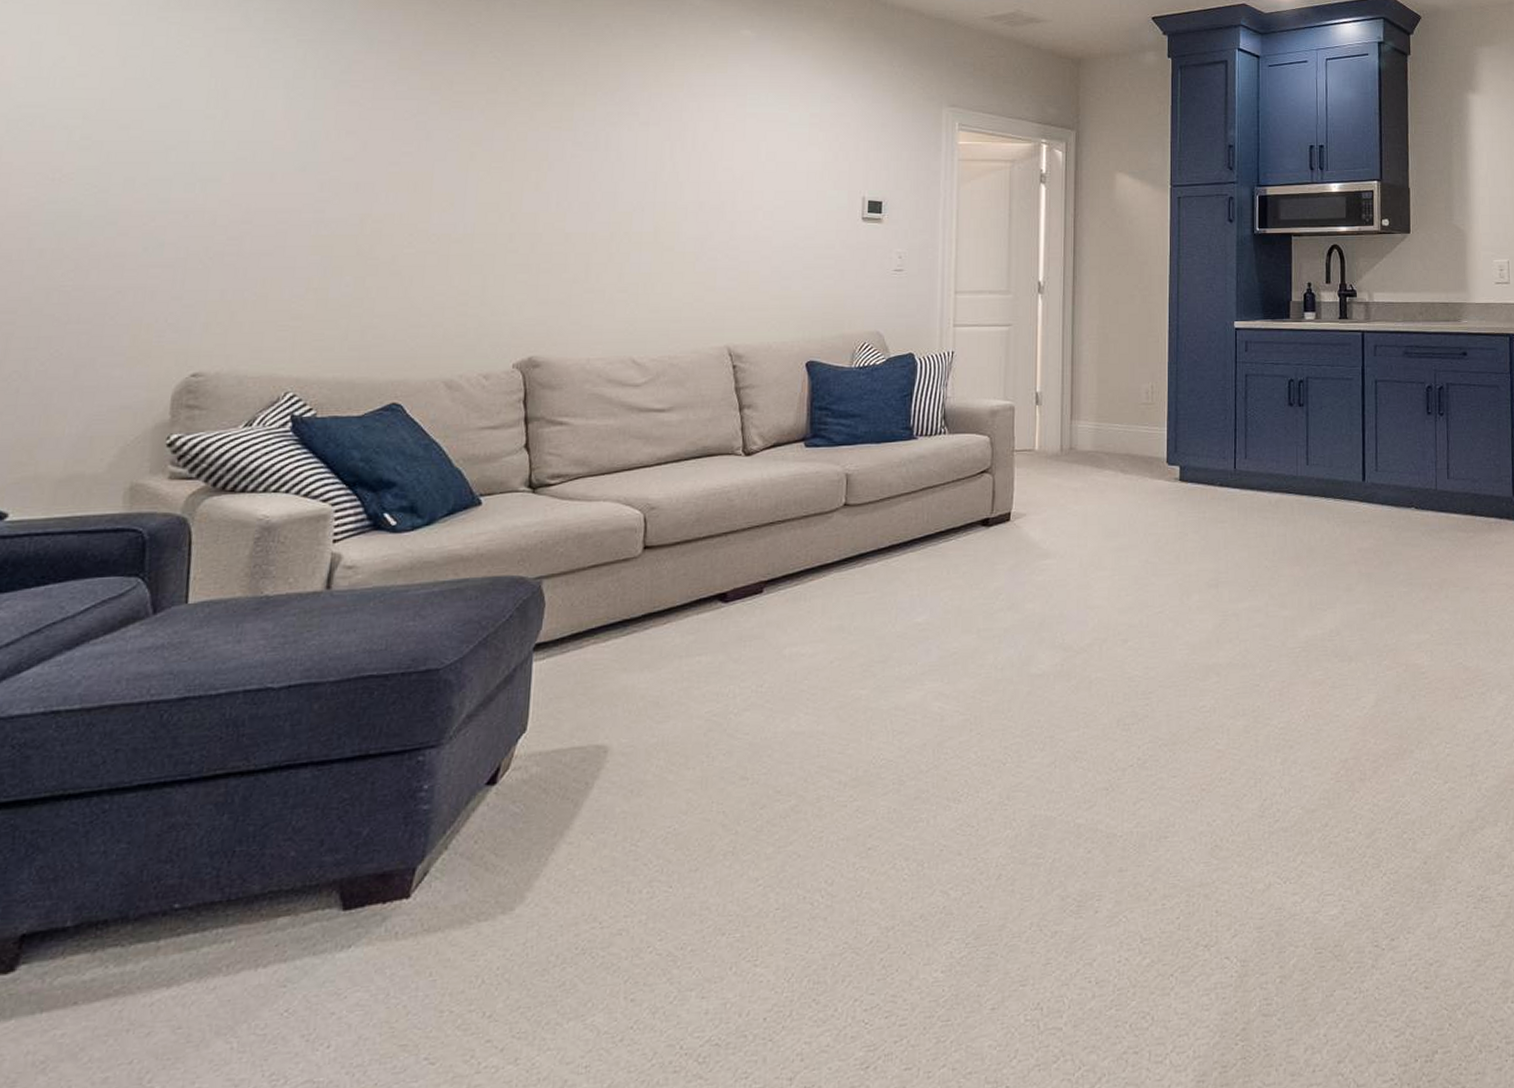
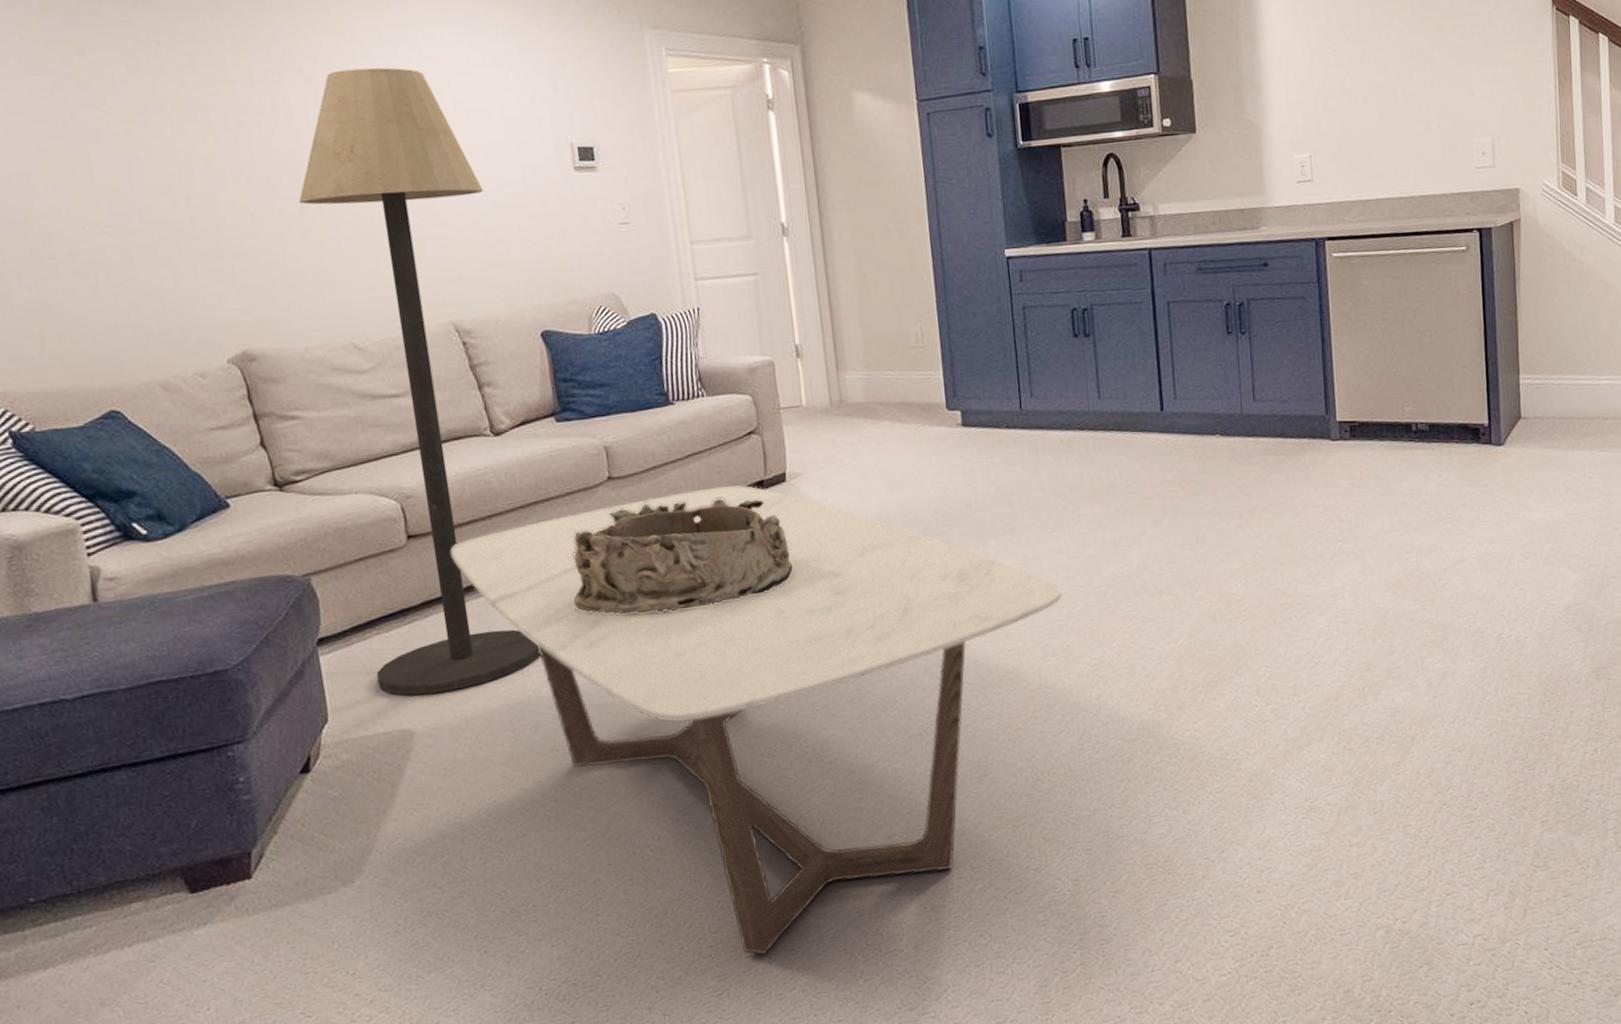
floor lamp: none [584,118,778,710] -> present [299,67,541,696]
coffee table: none [682,520,1257,1024] -> present [451,485,1062,955]
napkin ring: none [790,532,1005,642] -> present [573,498,793,615]

